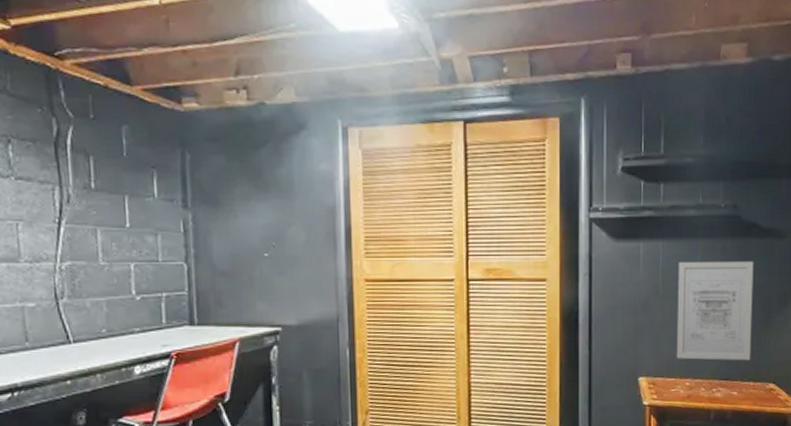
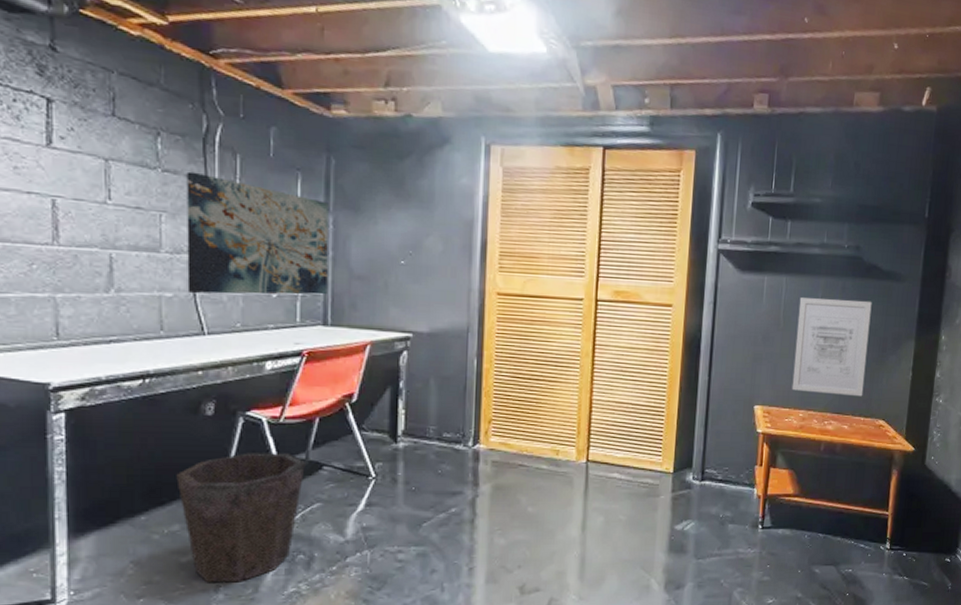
wall art: none [40,177,192,301] -> present [186,171,329,295]

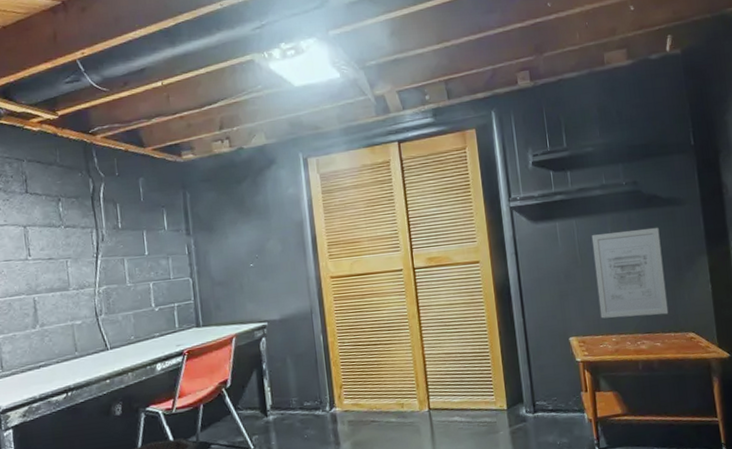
wall art: present [186,171,329,295] -> none [82,223,197,318]

